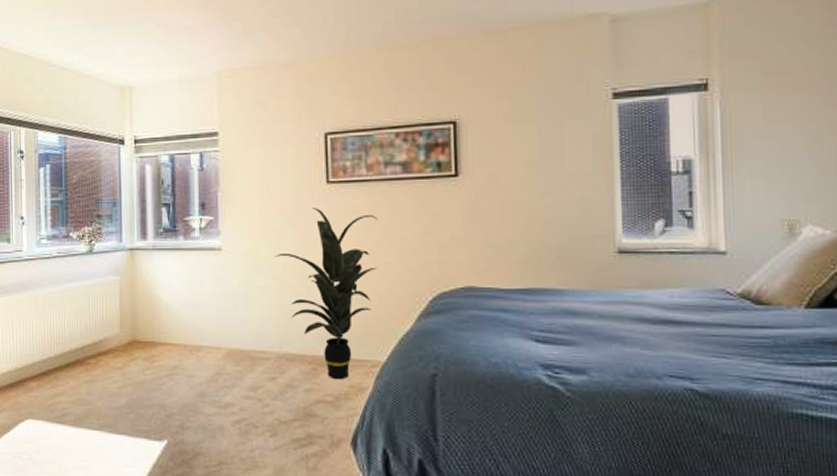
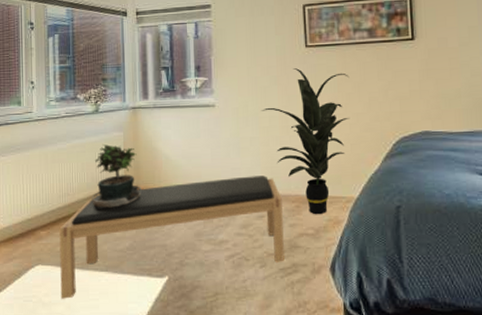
bench: none [50,331,298,458] -> present [59,176,284,299]
potted plant: none [85,289,139,360] -> present [92,144,142,208]

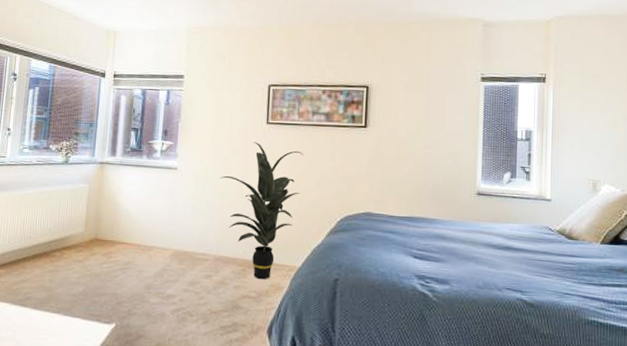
bench: present [59,176,284,299] -> none [11,237,230,336]
potted plant: present [92,144,142,208] -> none [52,194,100,254]

